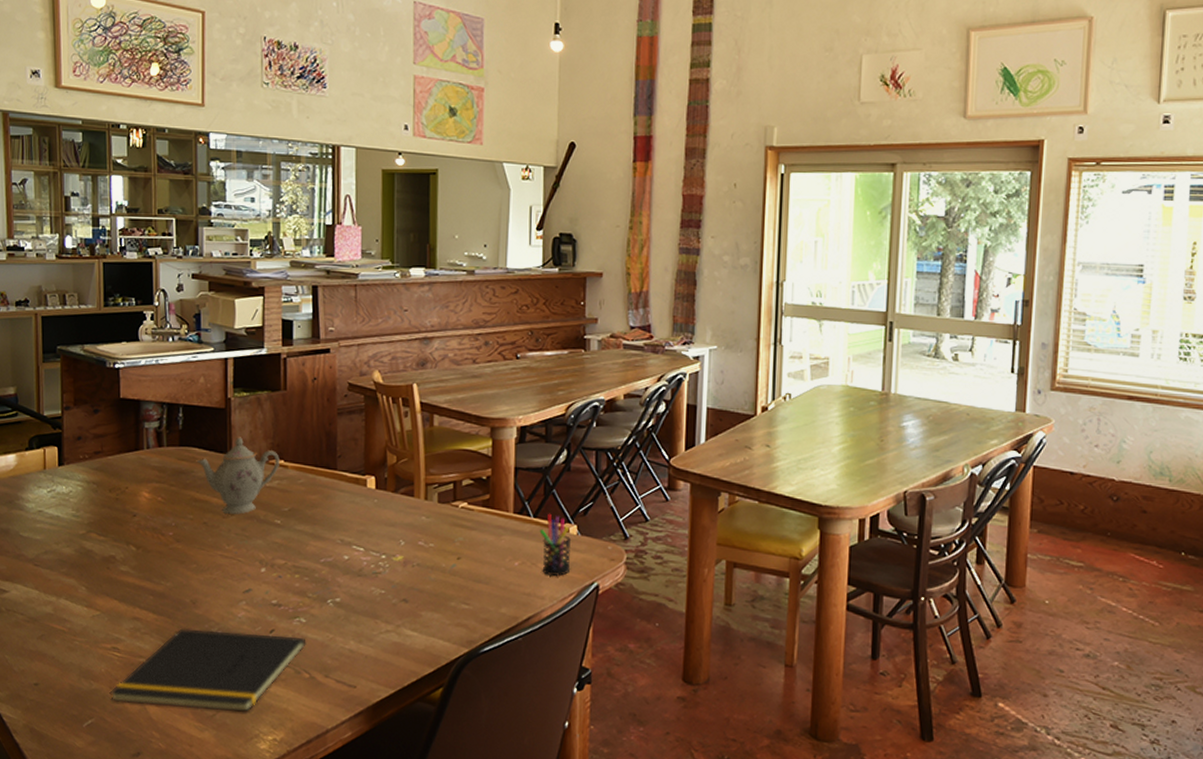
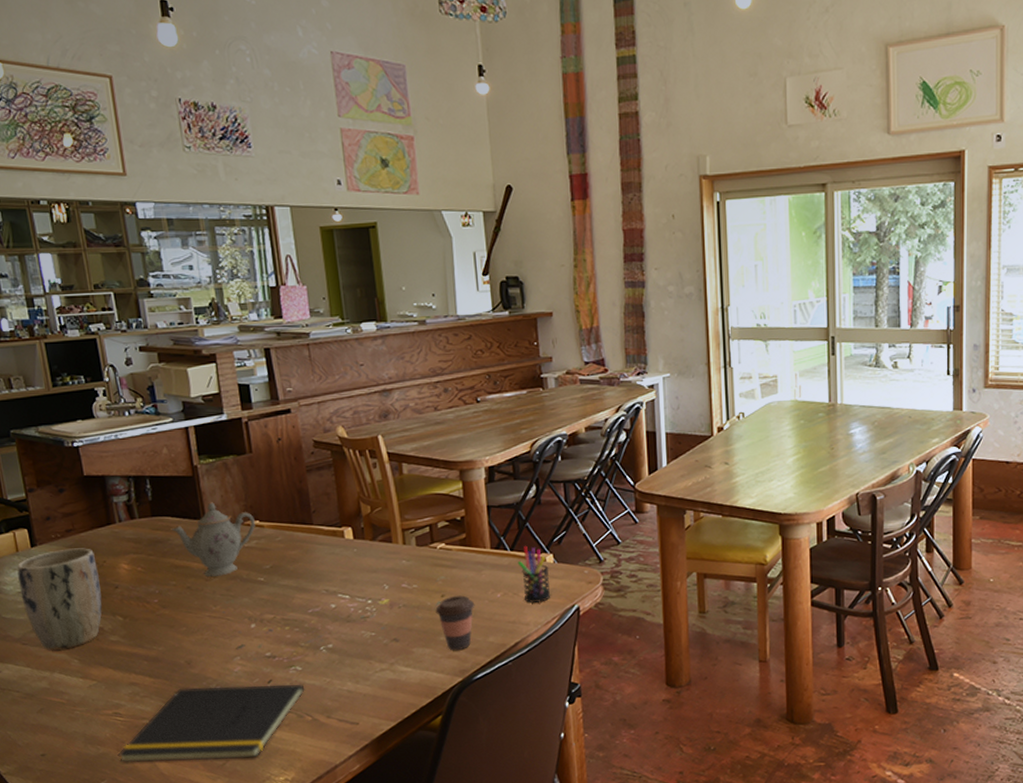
plant pot: none [41,471,119,575] -> present [17,548,102,650]
coffee cup: none [449,559,491,619] -> present [435,595,475,651]

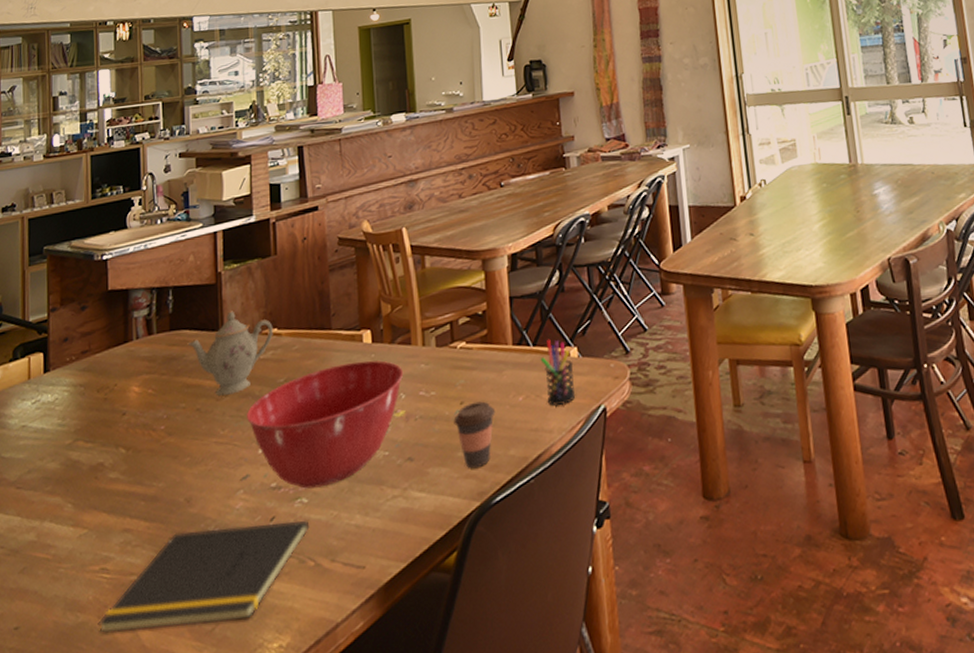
plant pot: present [17,548,102,650] -> none [24,370,108,494]
mixing bowl: none [236,554,386,659] -> present [247,360,404,489]

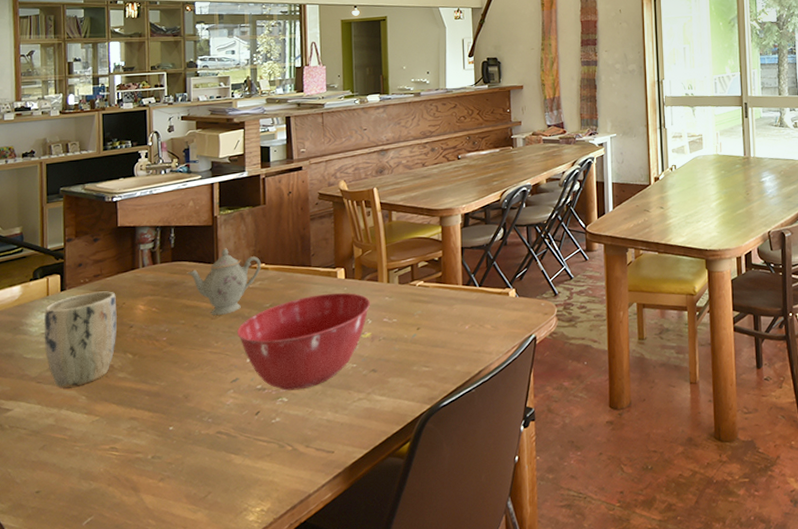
plant pot: none [24,370,108,494] -> present [44,291,117,388]
notepad: present [98,520,310,633] -> none [108,414,289,497]
coffee cup: present [453,401,496,469] -> none [411,328,446,380]
pen holder: present [540,339,576,406] -> none [484,281,512,334]

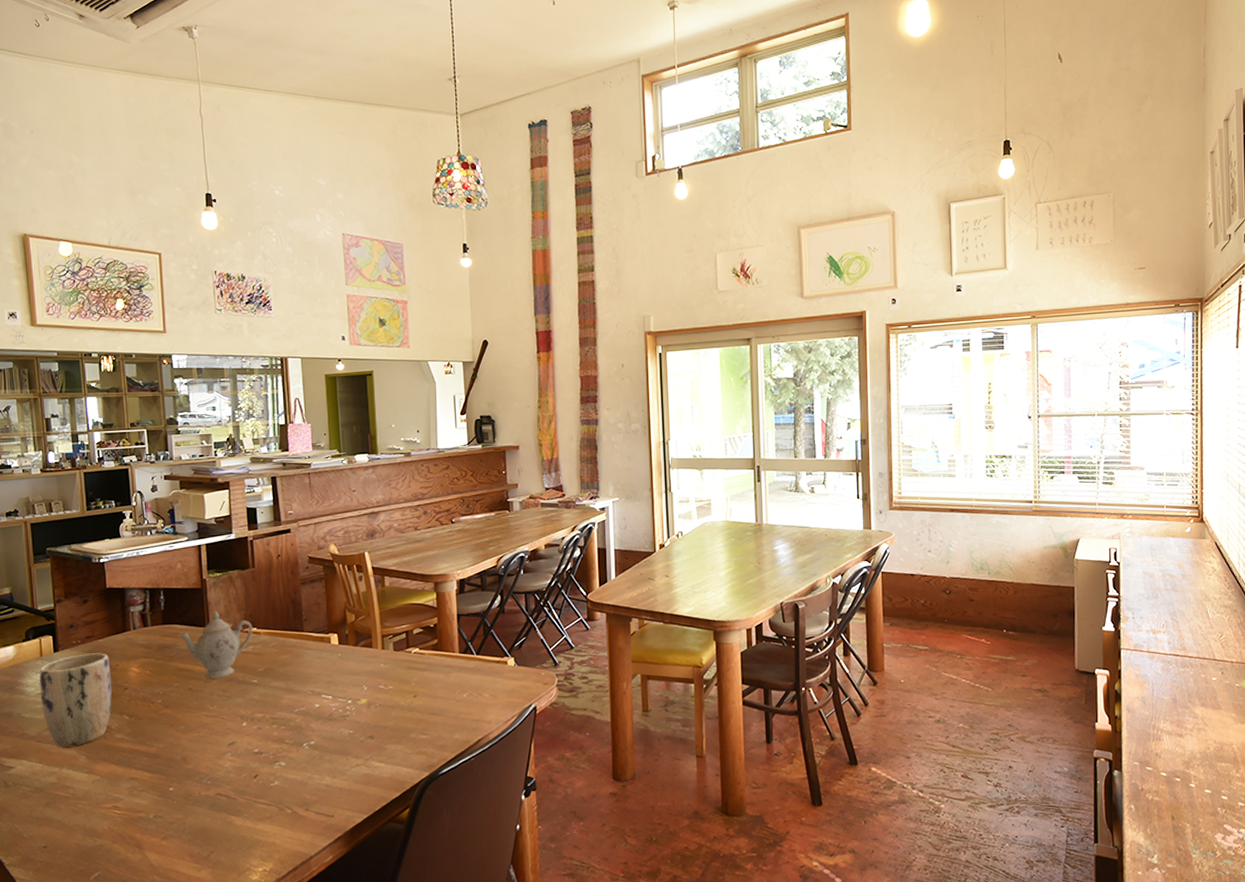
mixing bowl: present [237,292,371,391] -> none [232,658,366,755]

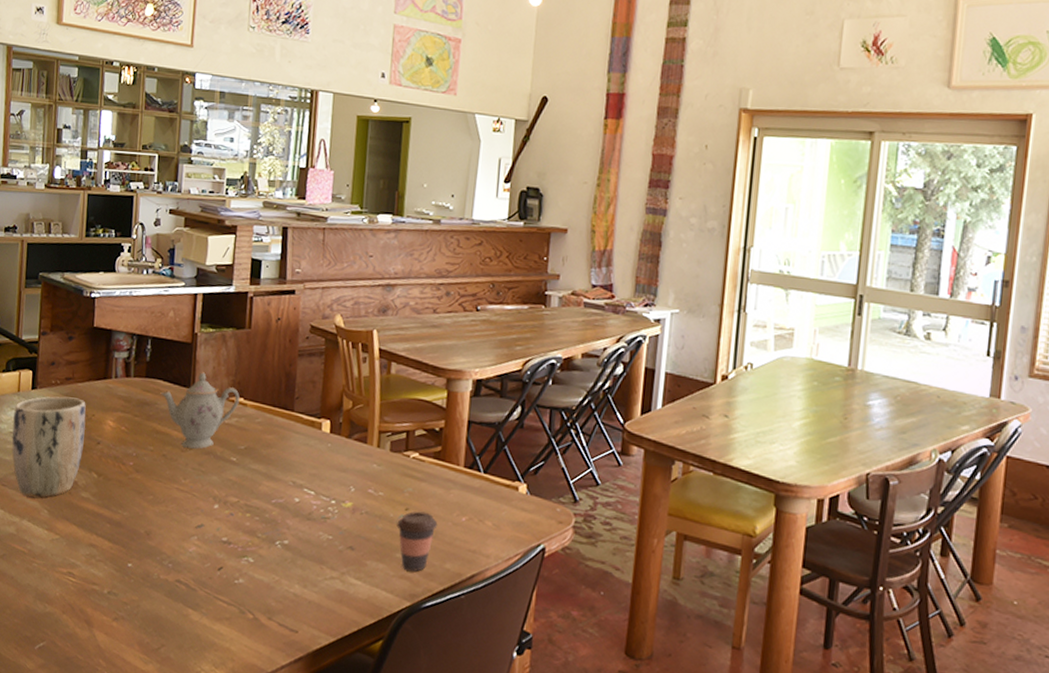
coffee cup: none [408,696,444,747] -> present [397,511,438,572]

